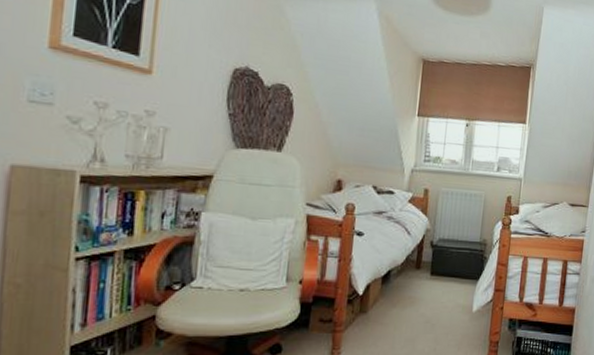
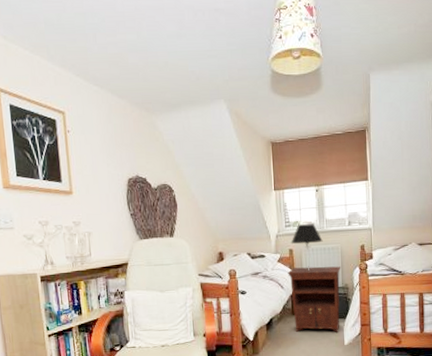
nightstand: none [416,212,482,297] -> present [288,266,341,333]
table lamp: none [427,161,466,217] -> present [291,224,323,270]

